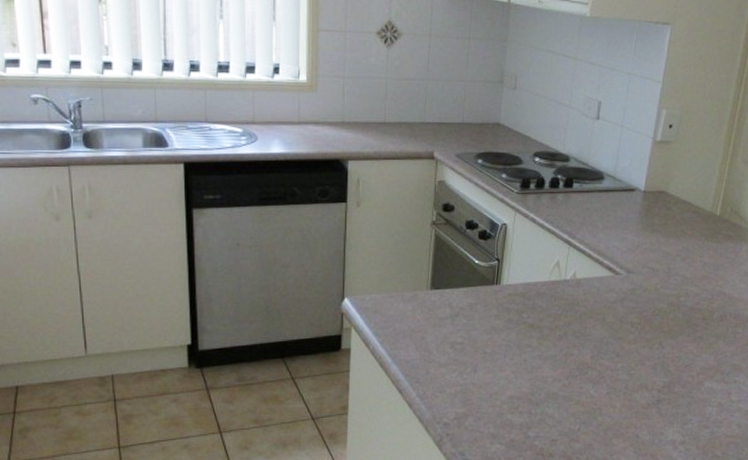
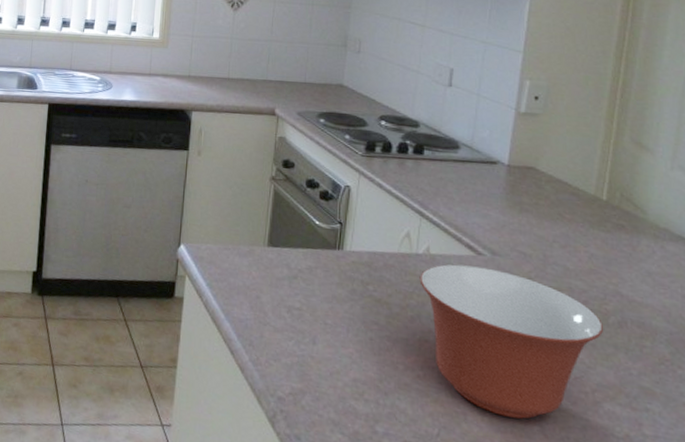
mixing bowl: none [567,285,709,405] -> present [419,264,603,419]

